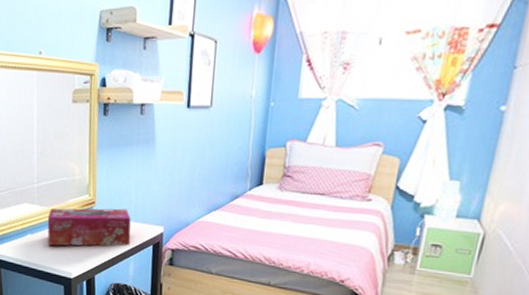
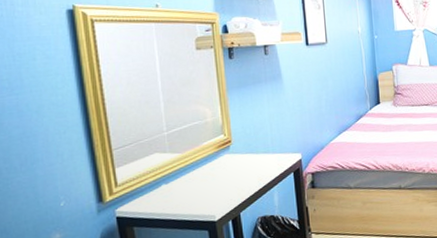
tissue box: present [47,208,131,246] -> none [182,142,272,192]

